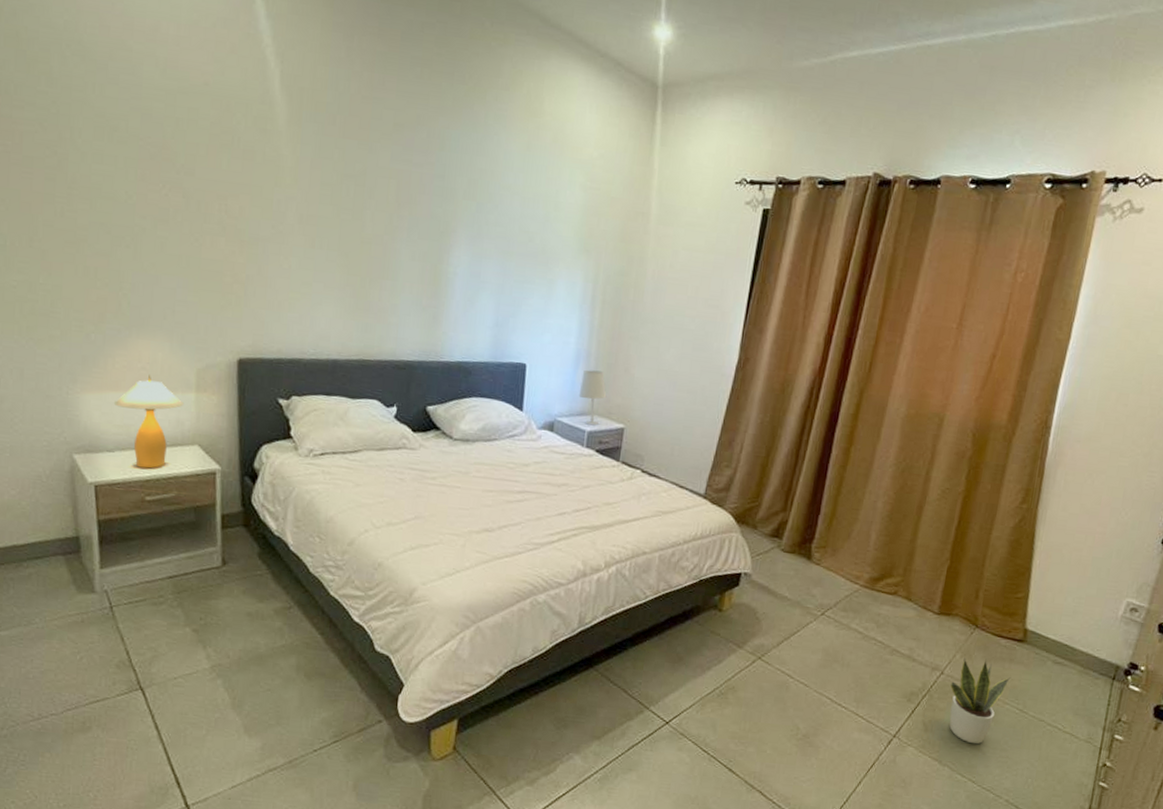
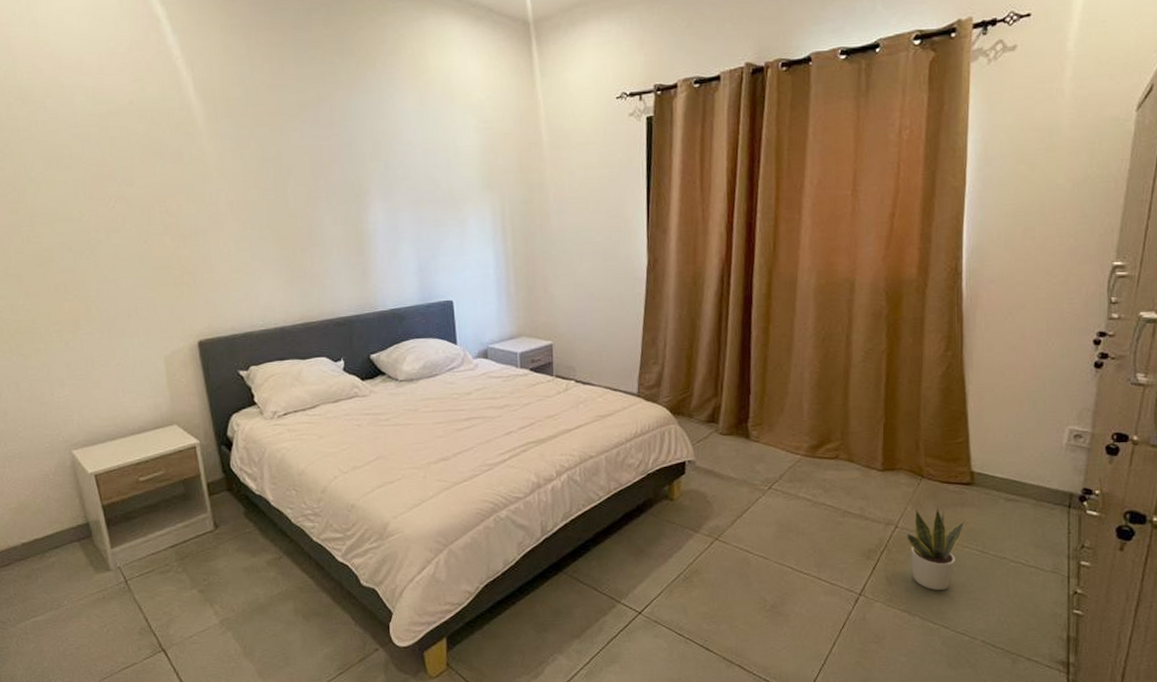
table lamp: present [113,375,185,469] -> none [98,369,159,453]
table lamp: present [578,370,607,426] -> none [505,295,531,347]

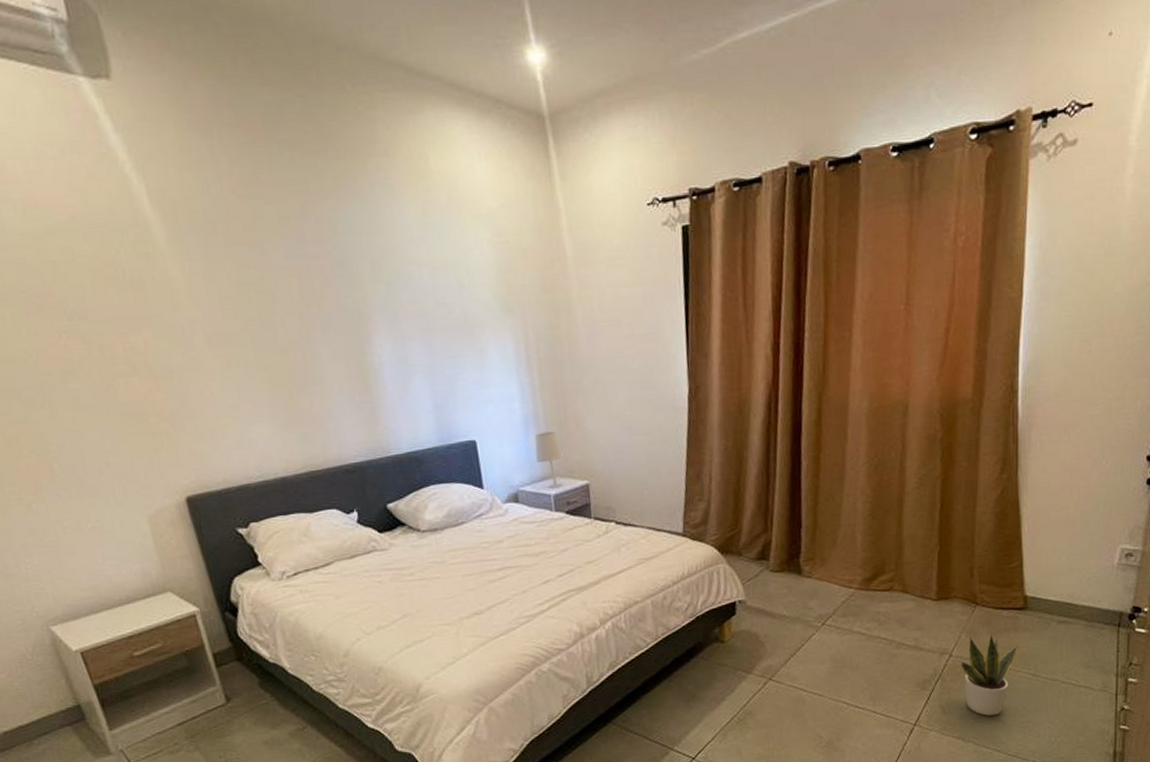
table lamp: none [505,295,531,347] -> present [534,431,564,489]

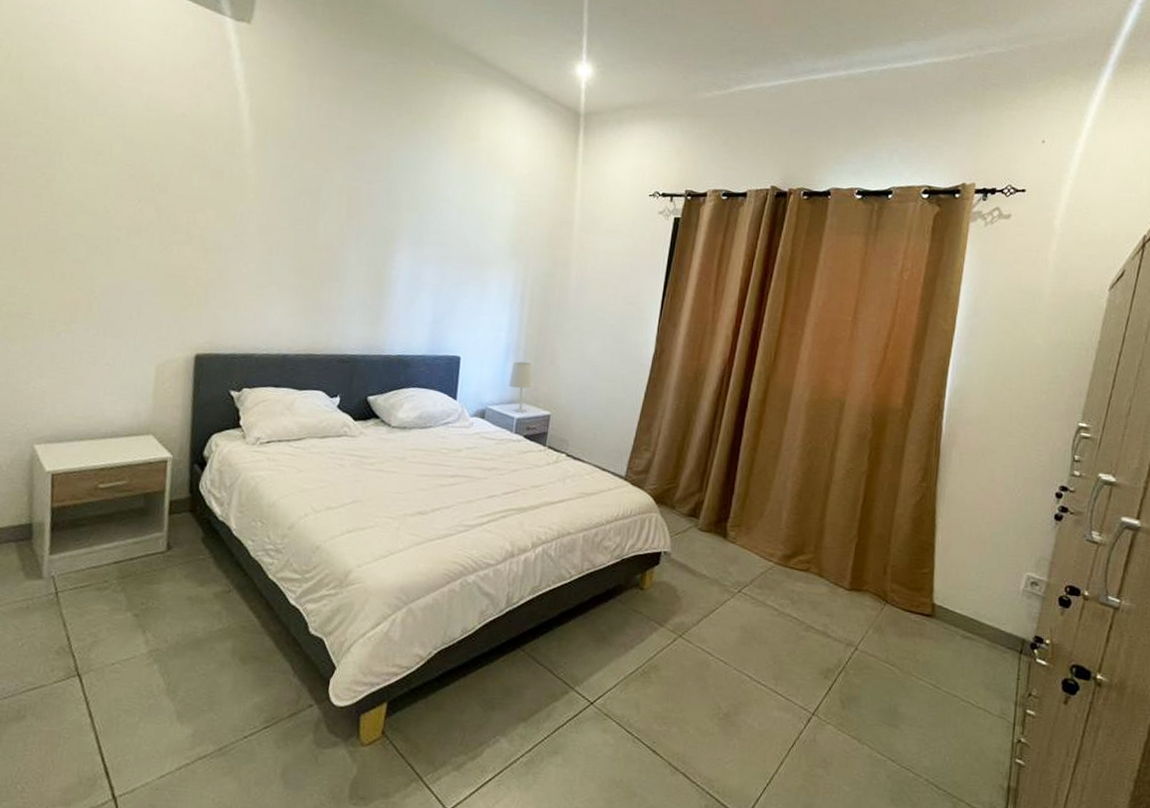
potted plant: present [961,633,1019,716] -> none [865,633,923,722]

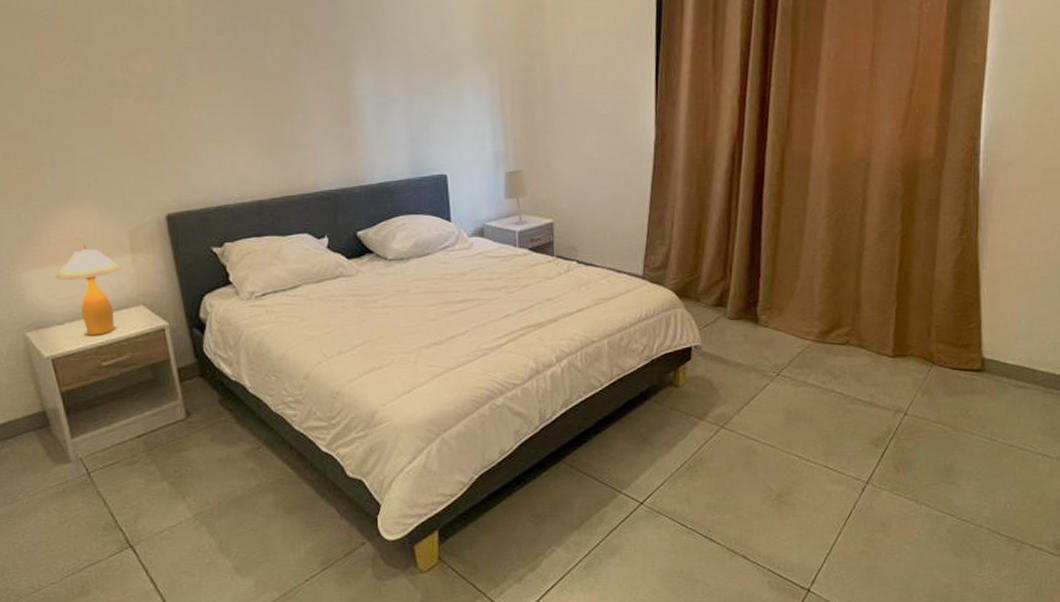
table lamp: none [76,370,143,458] -> present [54,244,123,336]

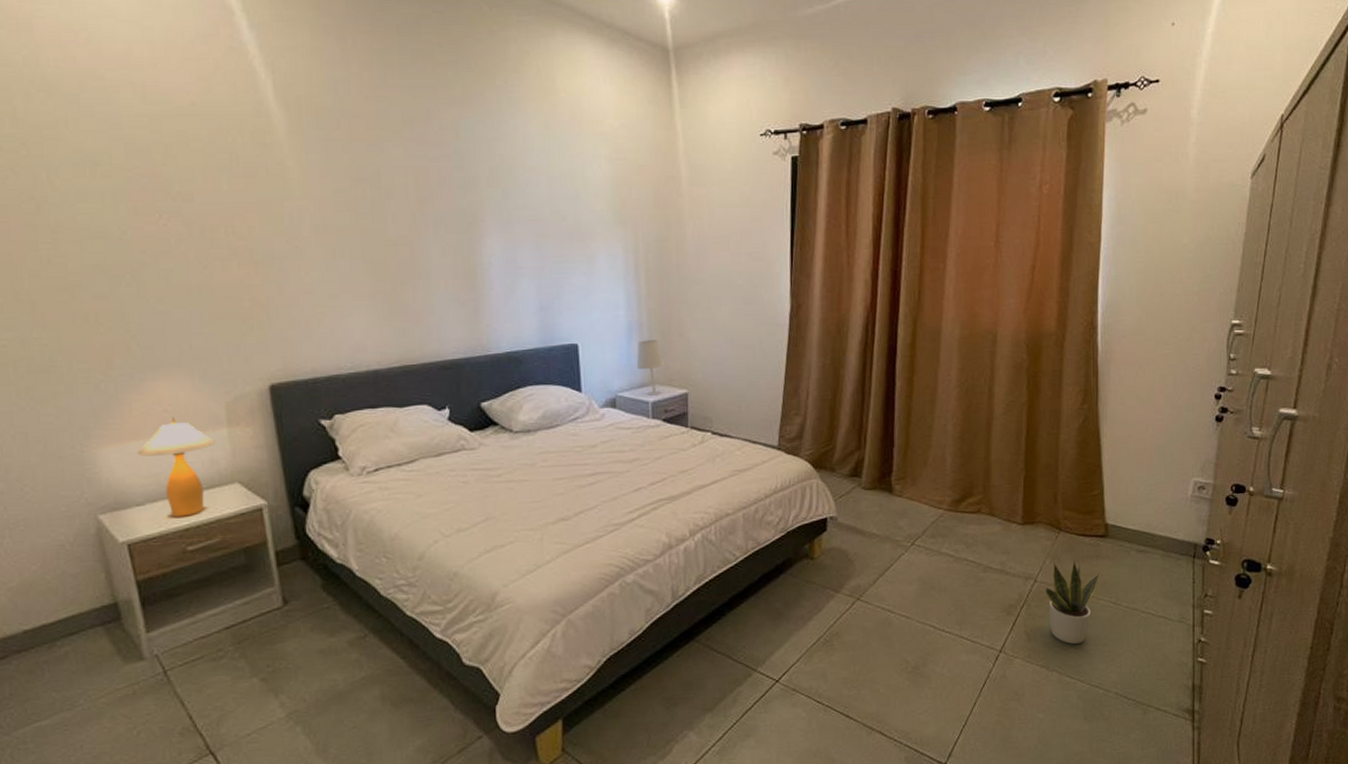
potted plant: none [916,393,975,479] -> present [1045,559,1101,645]

